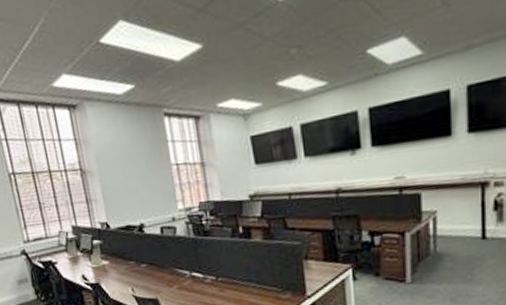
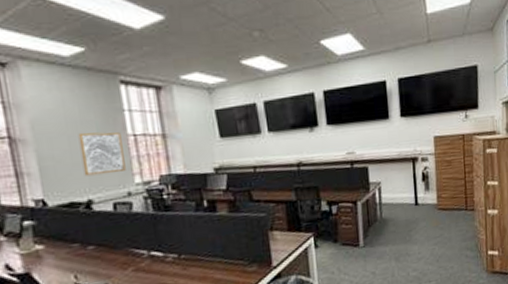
wall art: none [131,162,170,203] -> present [78,132,126,177]

